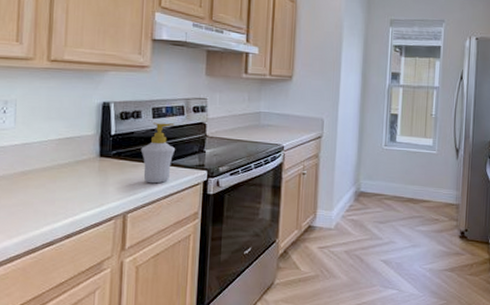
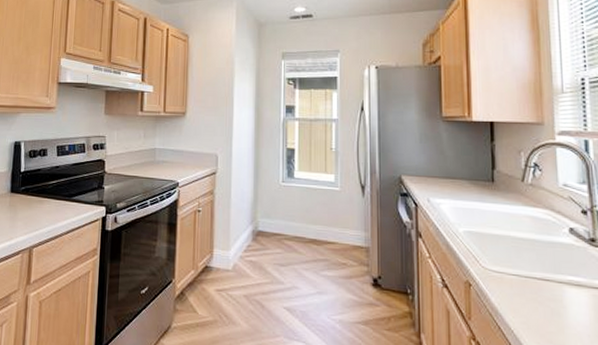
soap bottle: present [141,122,176,184] -> none [46,160,77,219]

